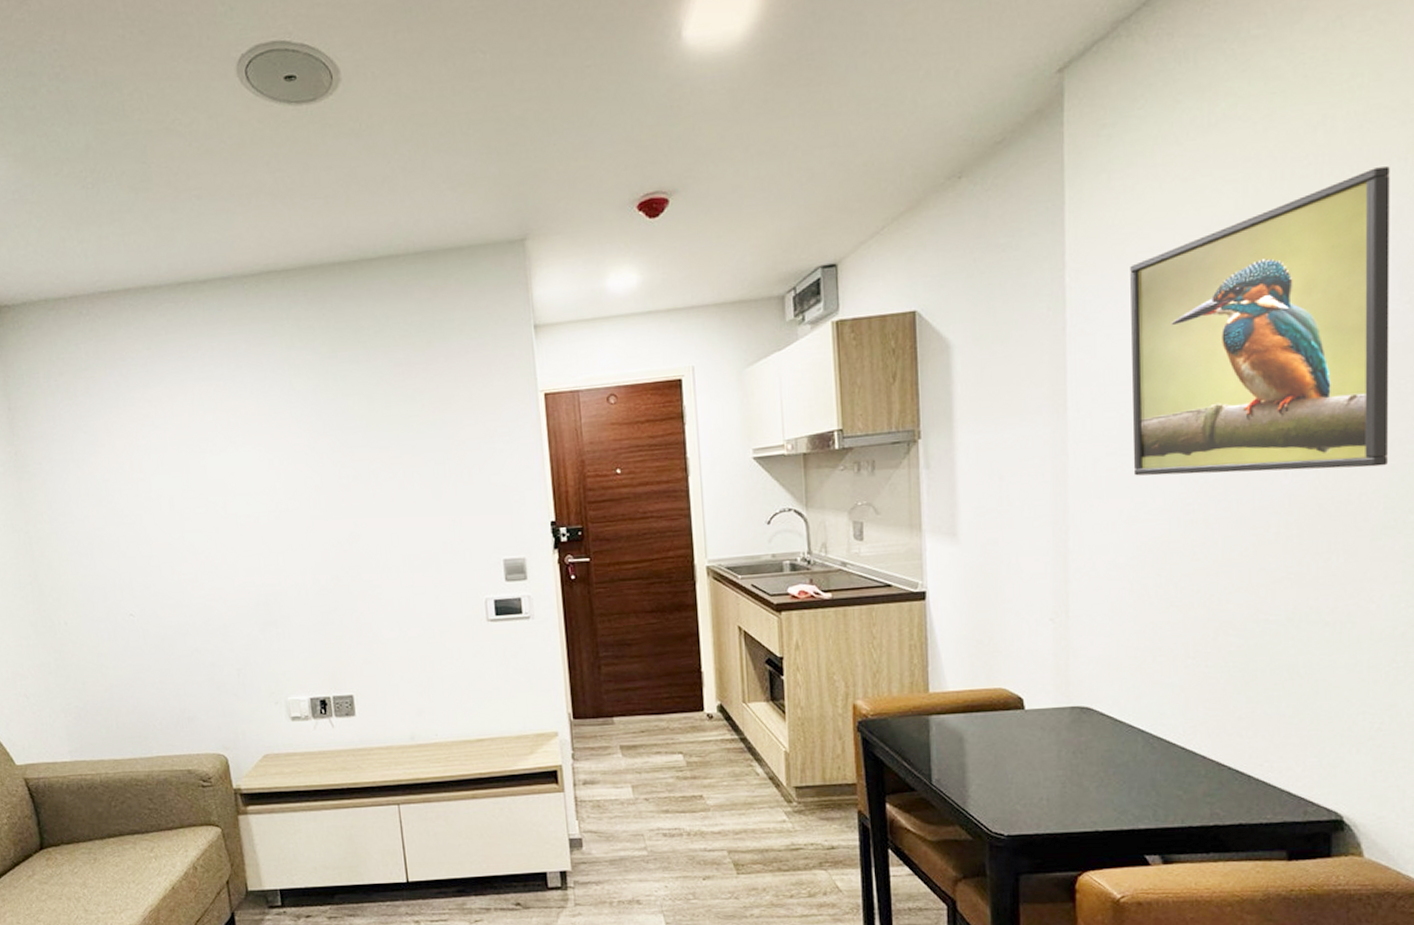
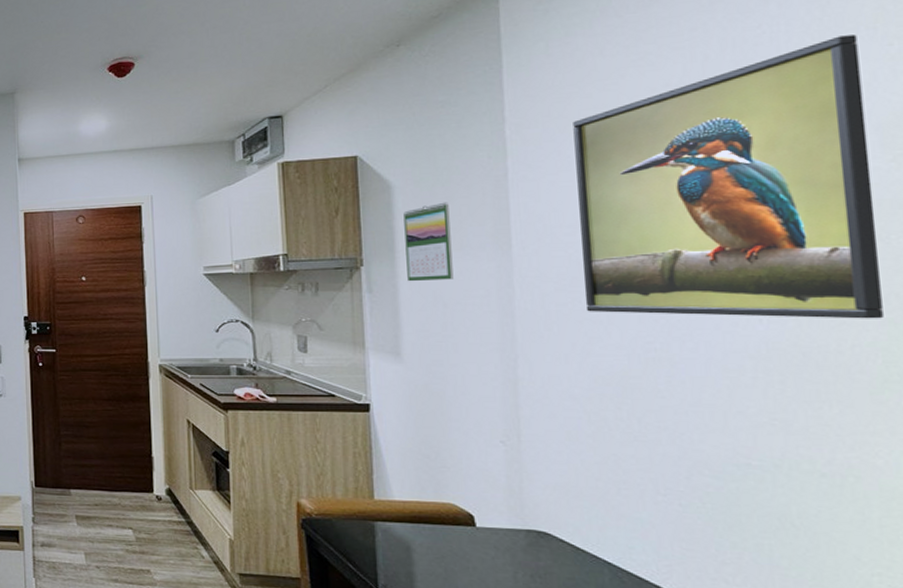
calendar: none [962,361,1010,454] -> present [403,202,454,282]

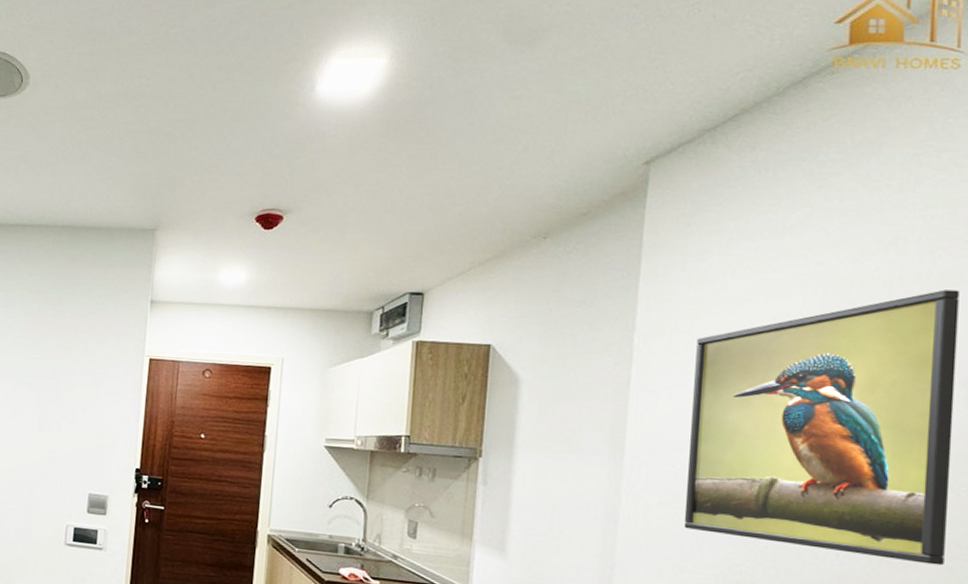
calendar: present [403,202,454,282] -> none [522,402,571,482]

